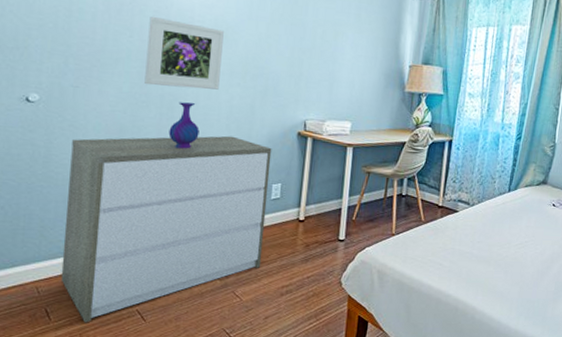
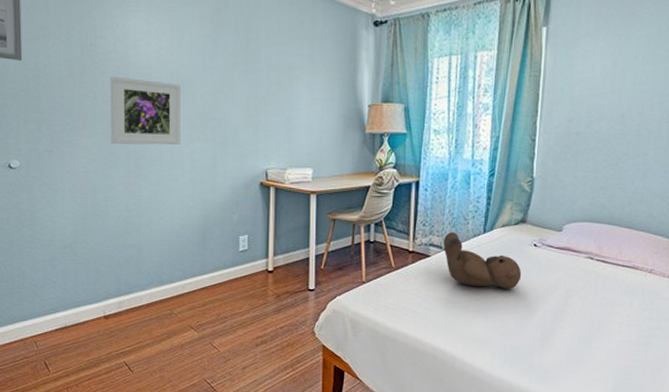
dresser: present [60,135,272,323] -> none [52,190,236,374]
vase: present [168,102,199,149] -> none [137,159,166,205]
teddy bear: none [471,189,541,245] -> present [444,232,522,289]

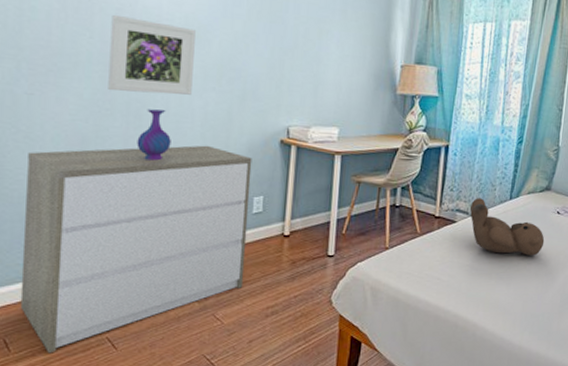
dresser: none [52,190,236,374] -> present [20,145,252,354]
vase: none [137,159,166,205] -> present [137,109,171,161]

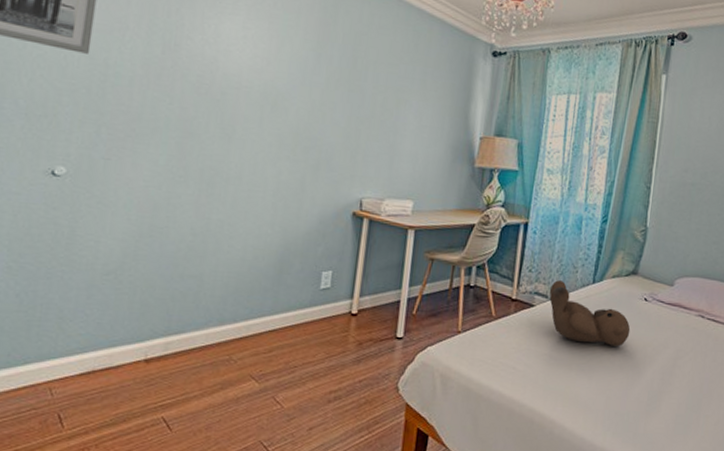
dresser: present [20,145,252,354] -> none [77,215,323,432]
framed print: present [108,14,196,95] -> none [183,81,274,163]
vase: present [137,109,171,161] -> none [207,177,242,231]

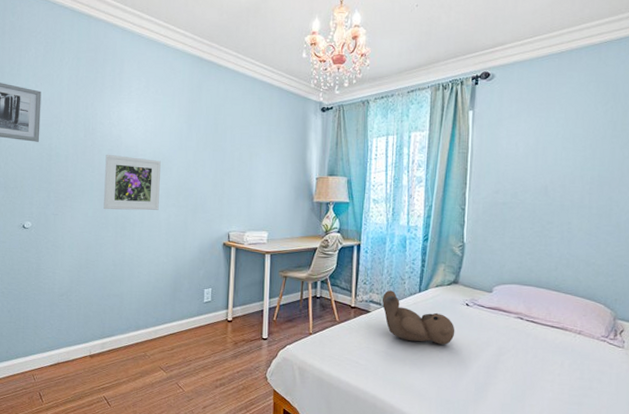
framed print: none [183,81,274,163] -> present [103,154,161,211]

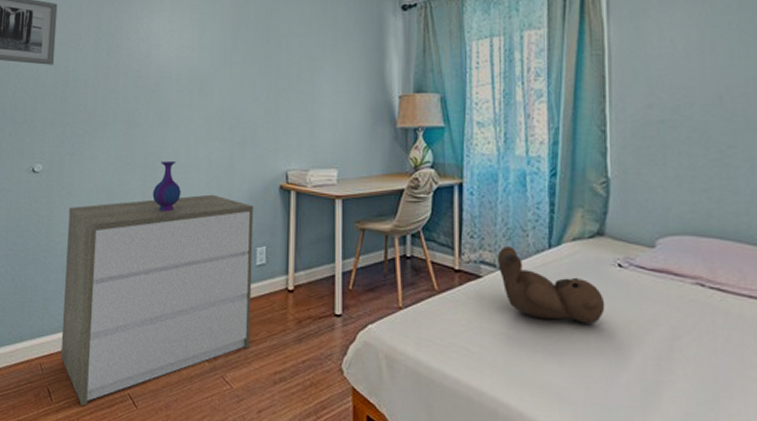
dresser: none [49,248,203,406] -> present [60,194,254,407]
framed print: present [103,154,161,211] -> none [129,76,200,147]
vase: none [122,222,145,261] -> present [152,161,181,212]

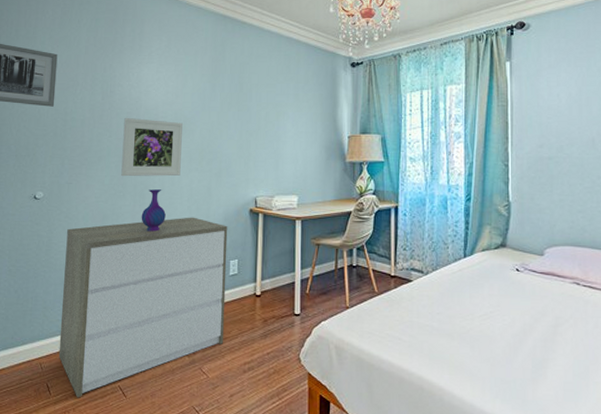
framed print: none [129,76,200,147] -> present [121,117,183,177]
teddy bear: present [498,246,605,324] -> none [425,256,506,316]

